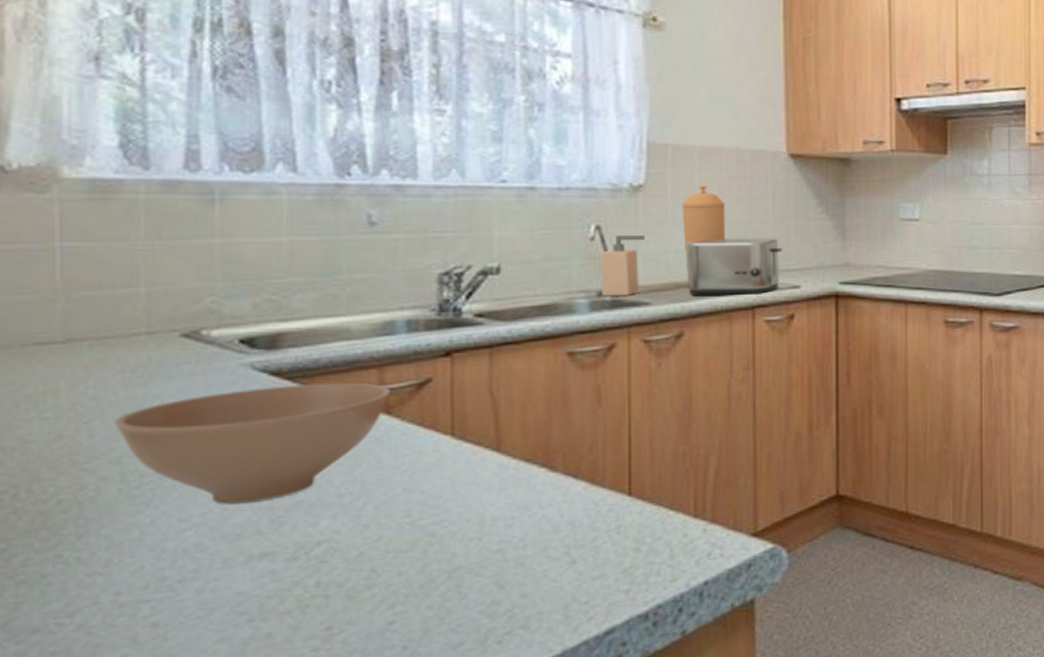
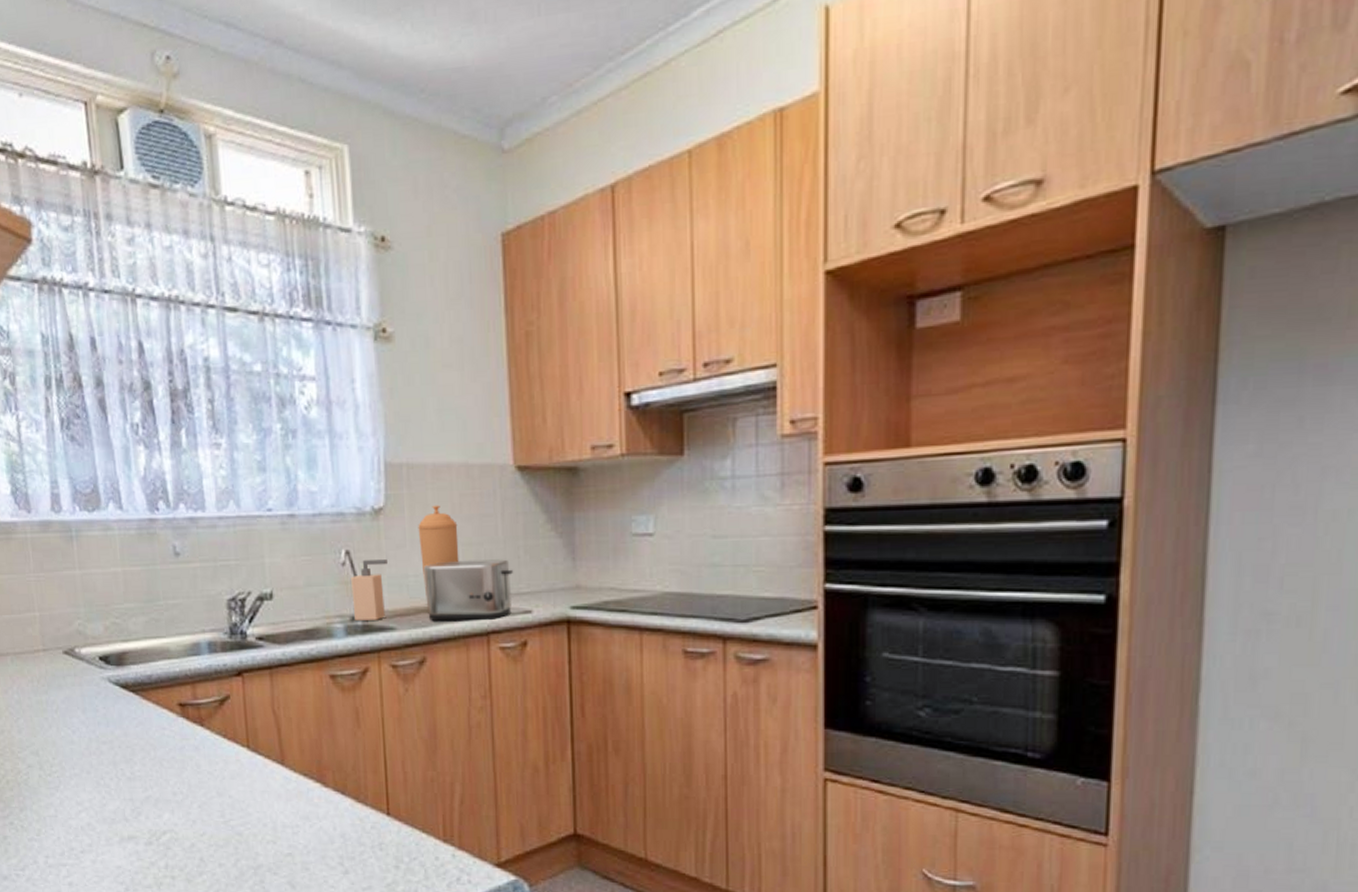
bowl: present [114,382,390,504] -> none [31,697,202,794]

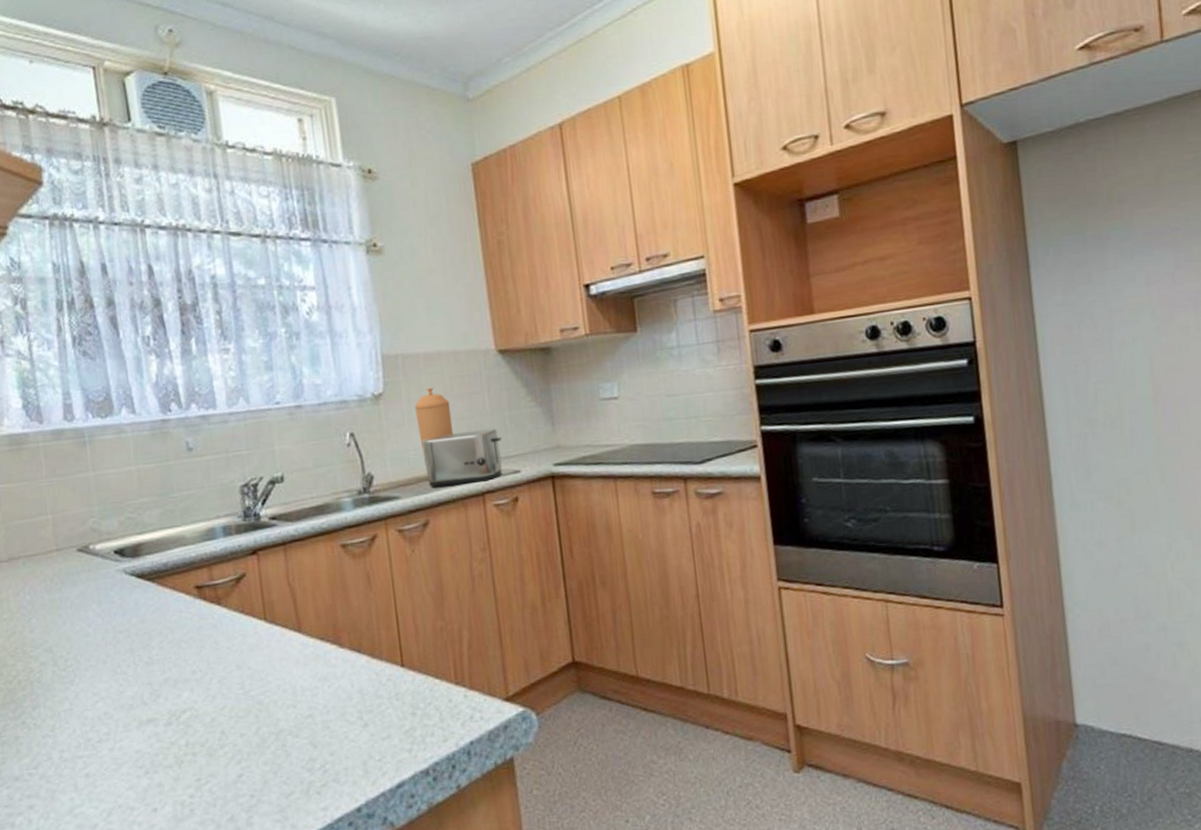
soap dispenser: present [351,560,387,621] -> none [356,438,390,494]

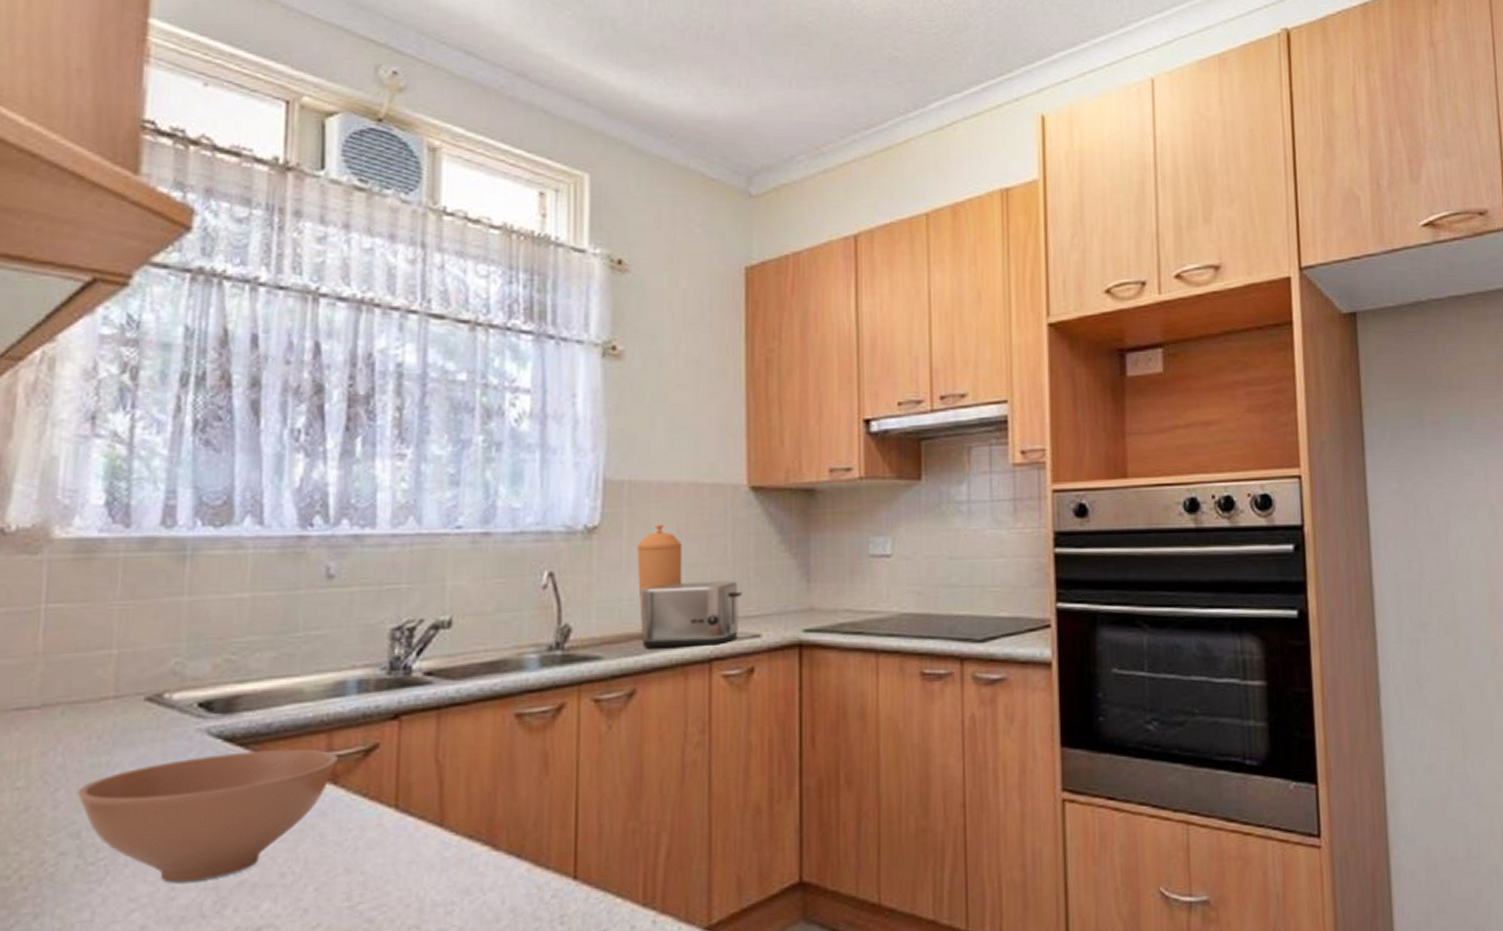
bowl: none [44,580,218,681] -> present [77,749,338,883]

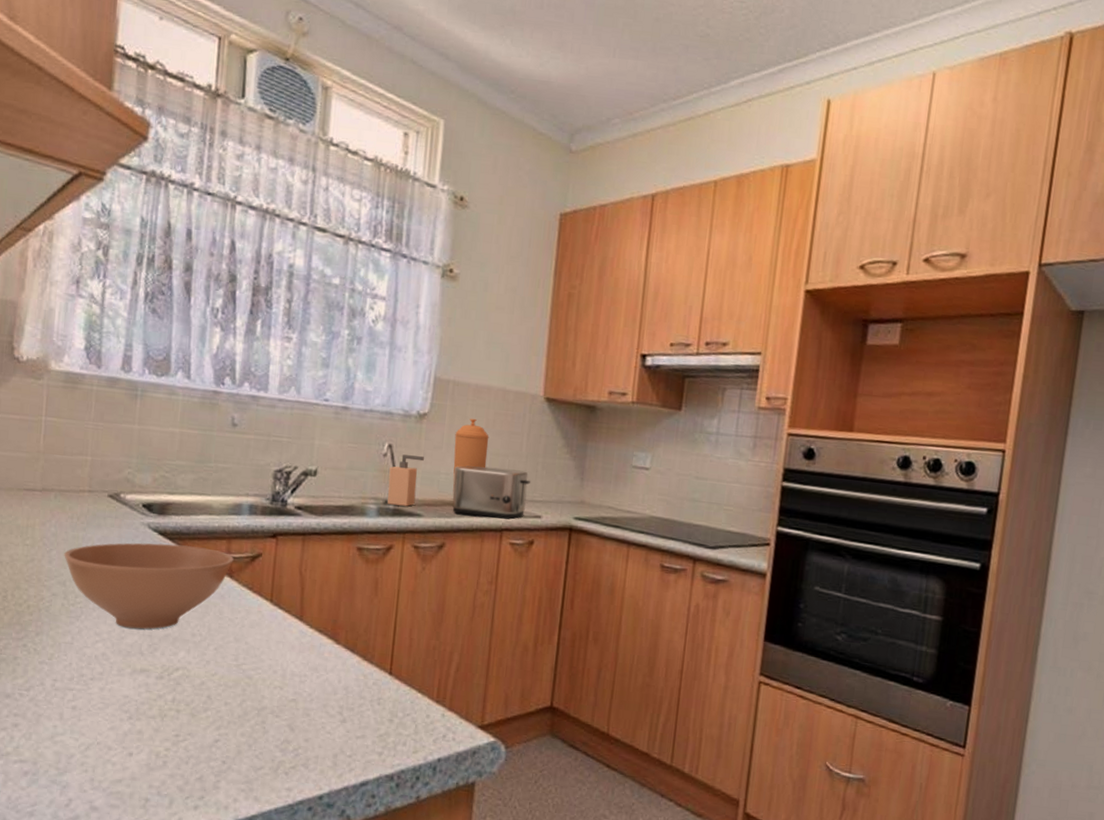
soap dispenser: none [552,582,598,650] -> present [387,454,424,506]

